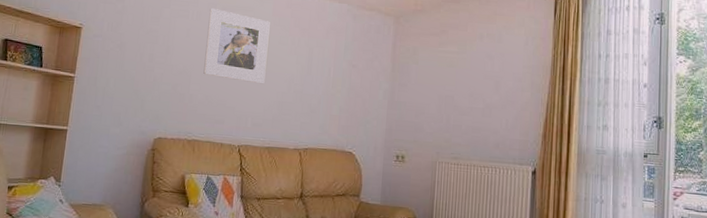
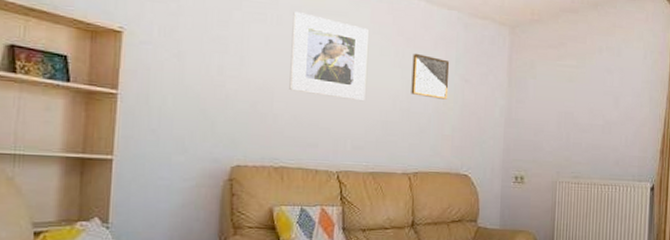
wall art: none [304,41,339,83] -> present [411,53,450,100]

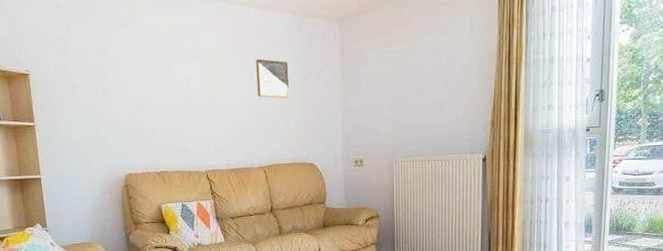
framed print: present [289,12,368,100] -> none [153,36,220,108]

